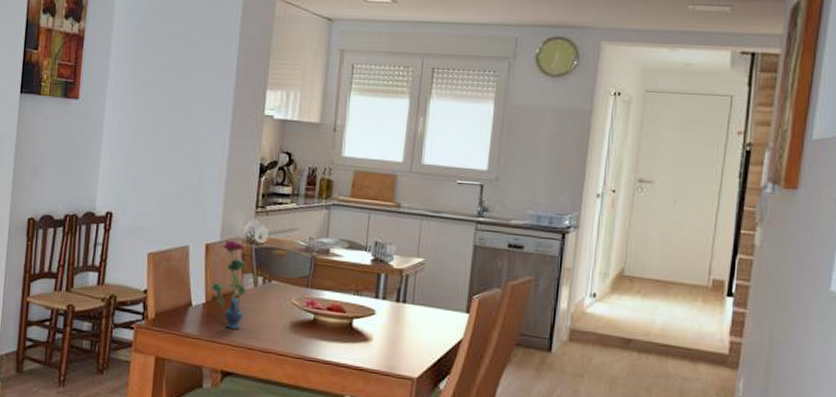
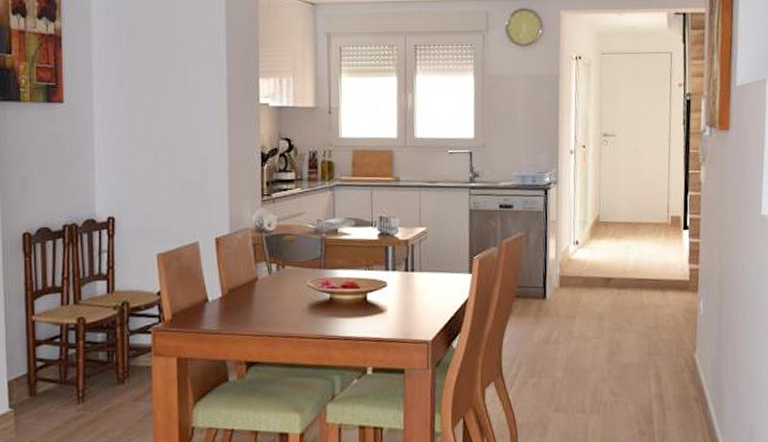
vase: present [210,240,246,329] -> none [225,231,262,319]

